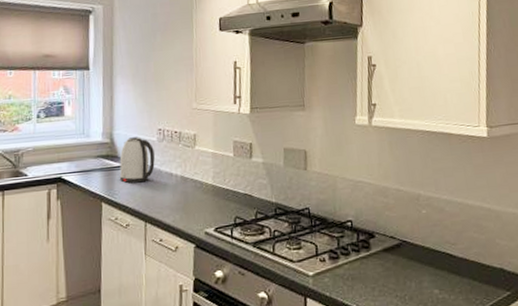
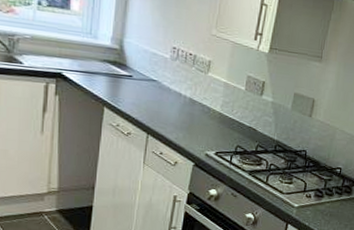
kettle: present [119,137,155,184] -> none [126,49,166,96]

